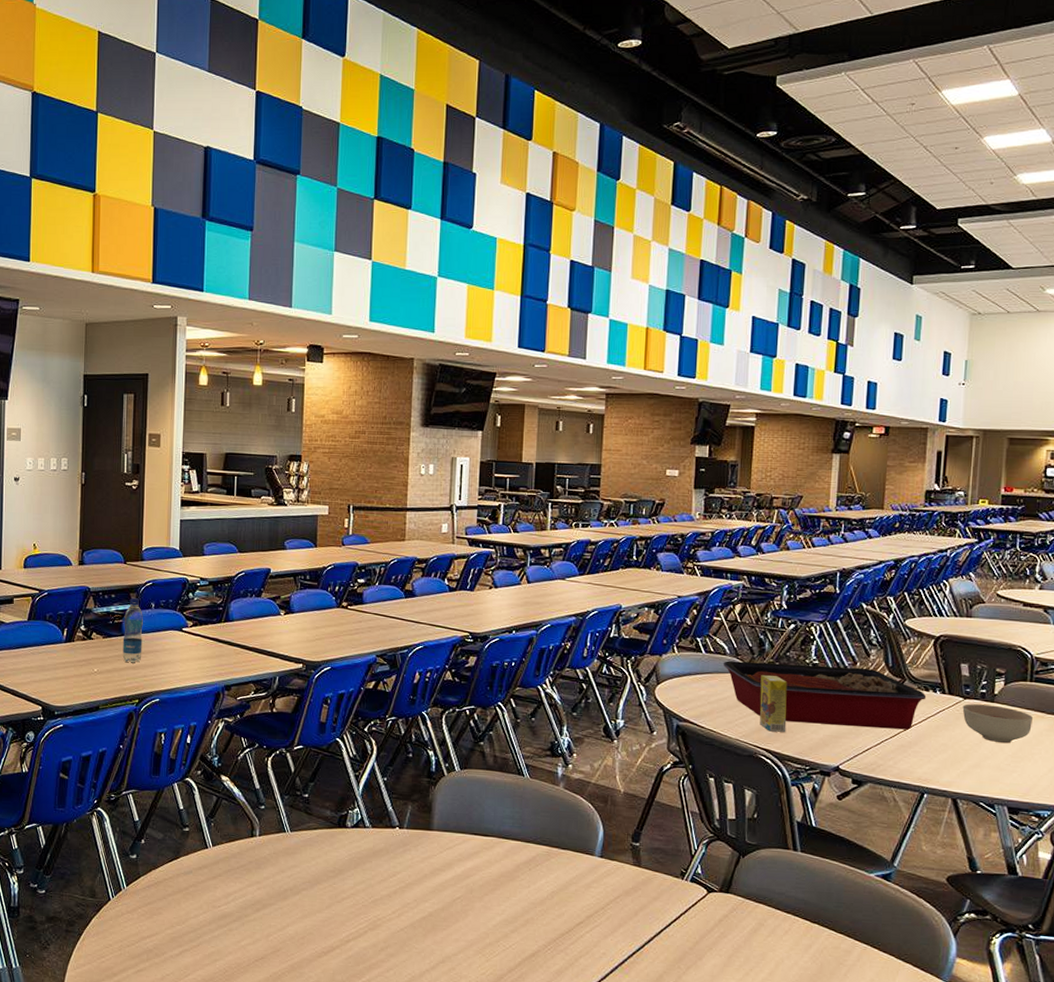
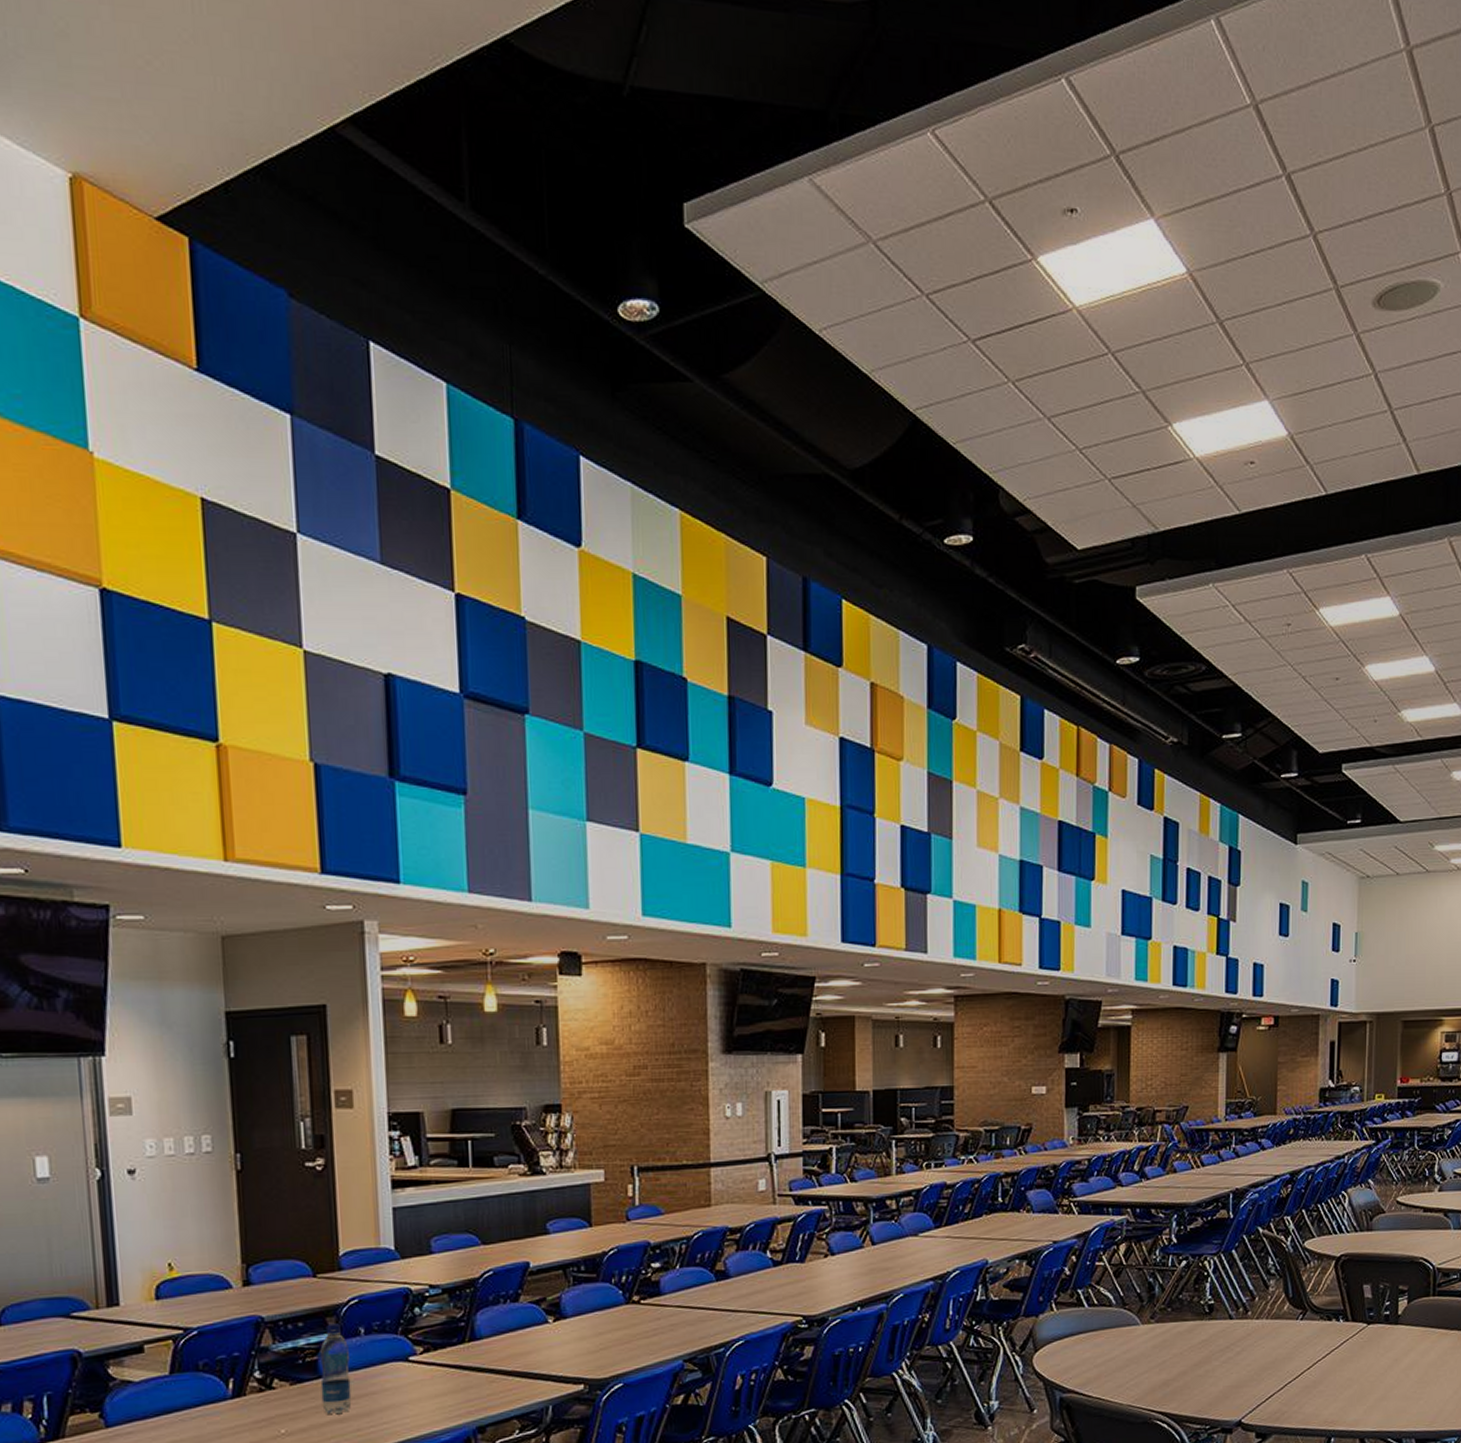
tray: present [724,661,927,730] -> none [1110,1302,1330,1377]
juice box: present [759,674,788,732] -> none [1152,1324,1183,1391]
bowl: present [962,704,1034,744] -> none [1366,1327,1438,1369]

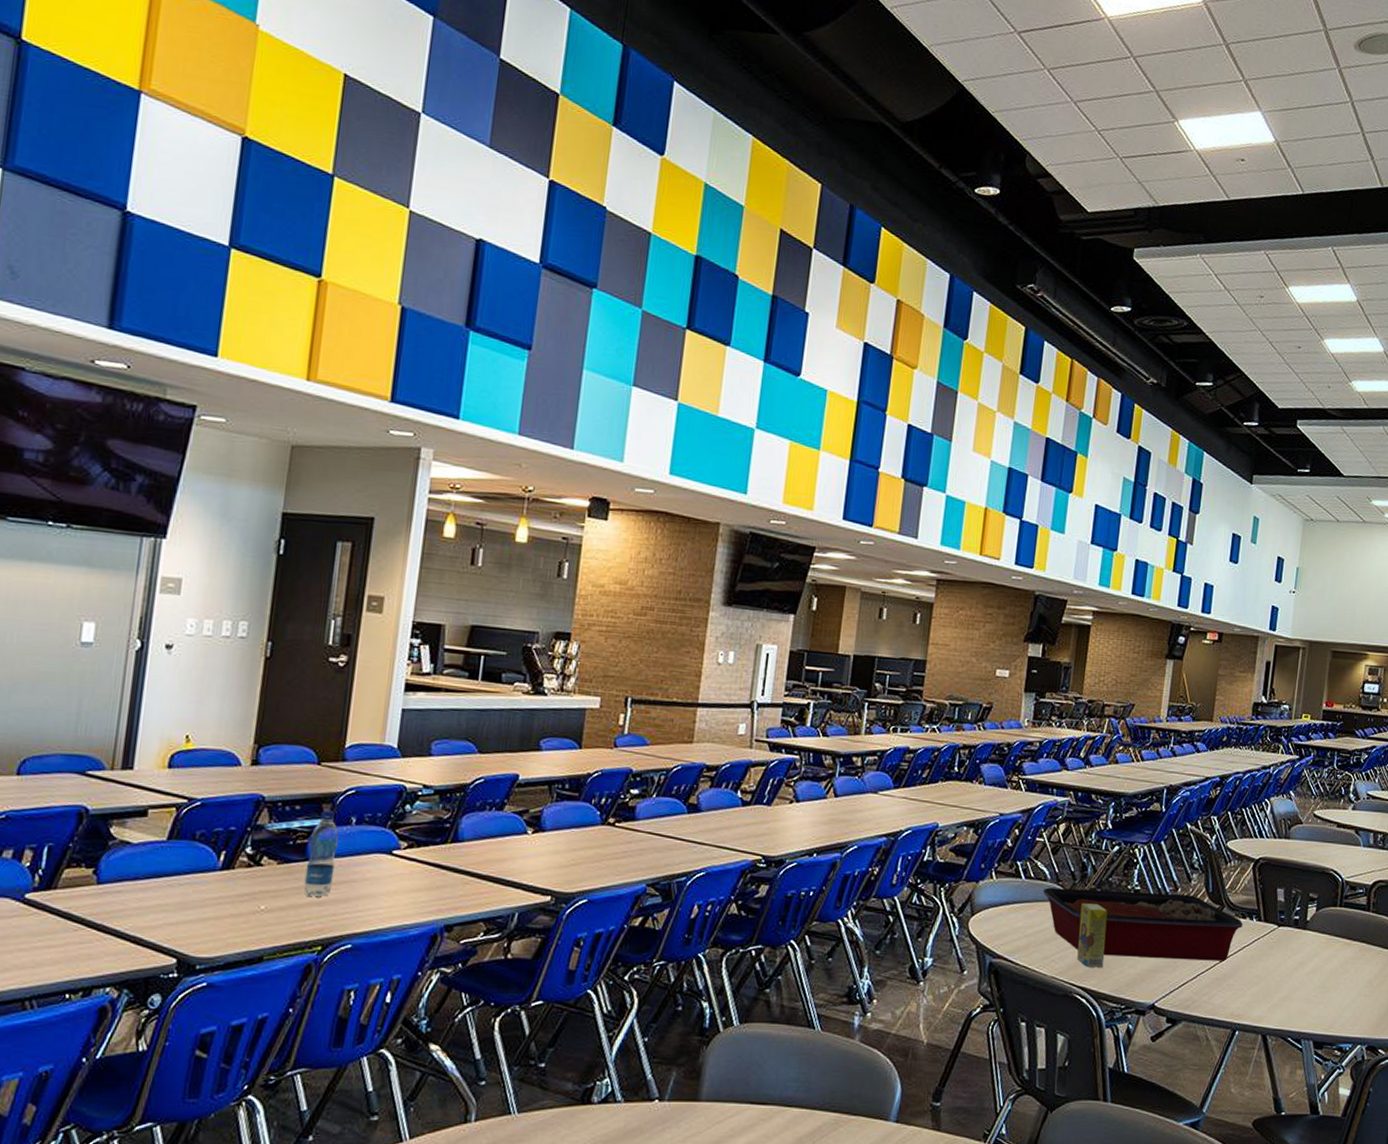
tray: none [1110,1302,1330,1377] -> present [1043,887,1243,961]
juice box: none [1152,1324,1183,1391] -> present [1077,902,1108,968]

